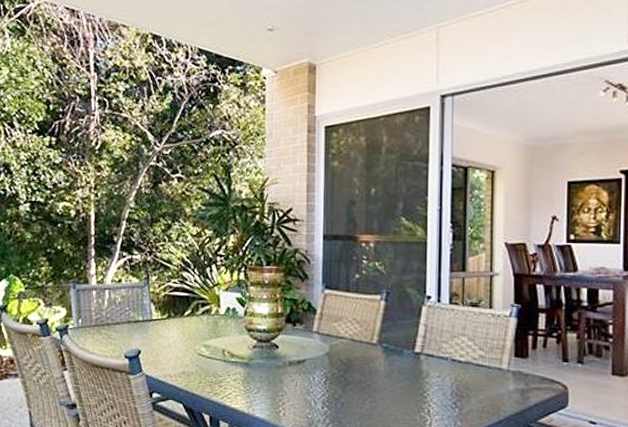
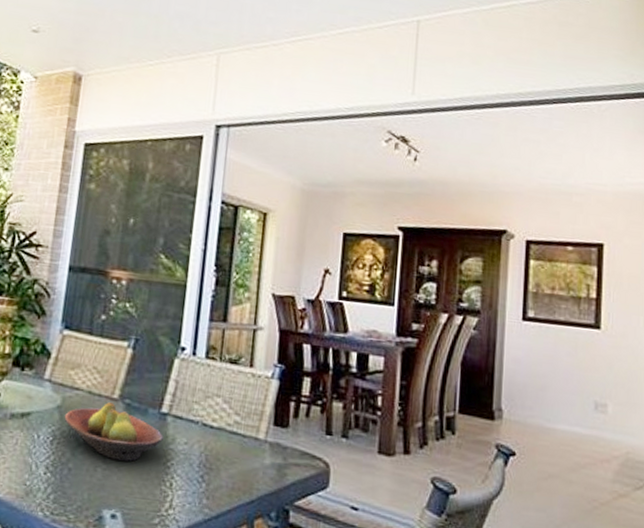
fruit bowl: none [333,347,419,394] -> present [64,402,164,462]

